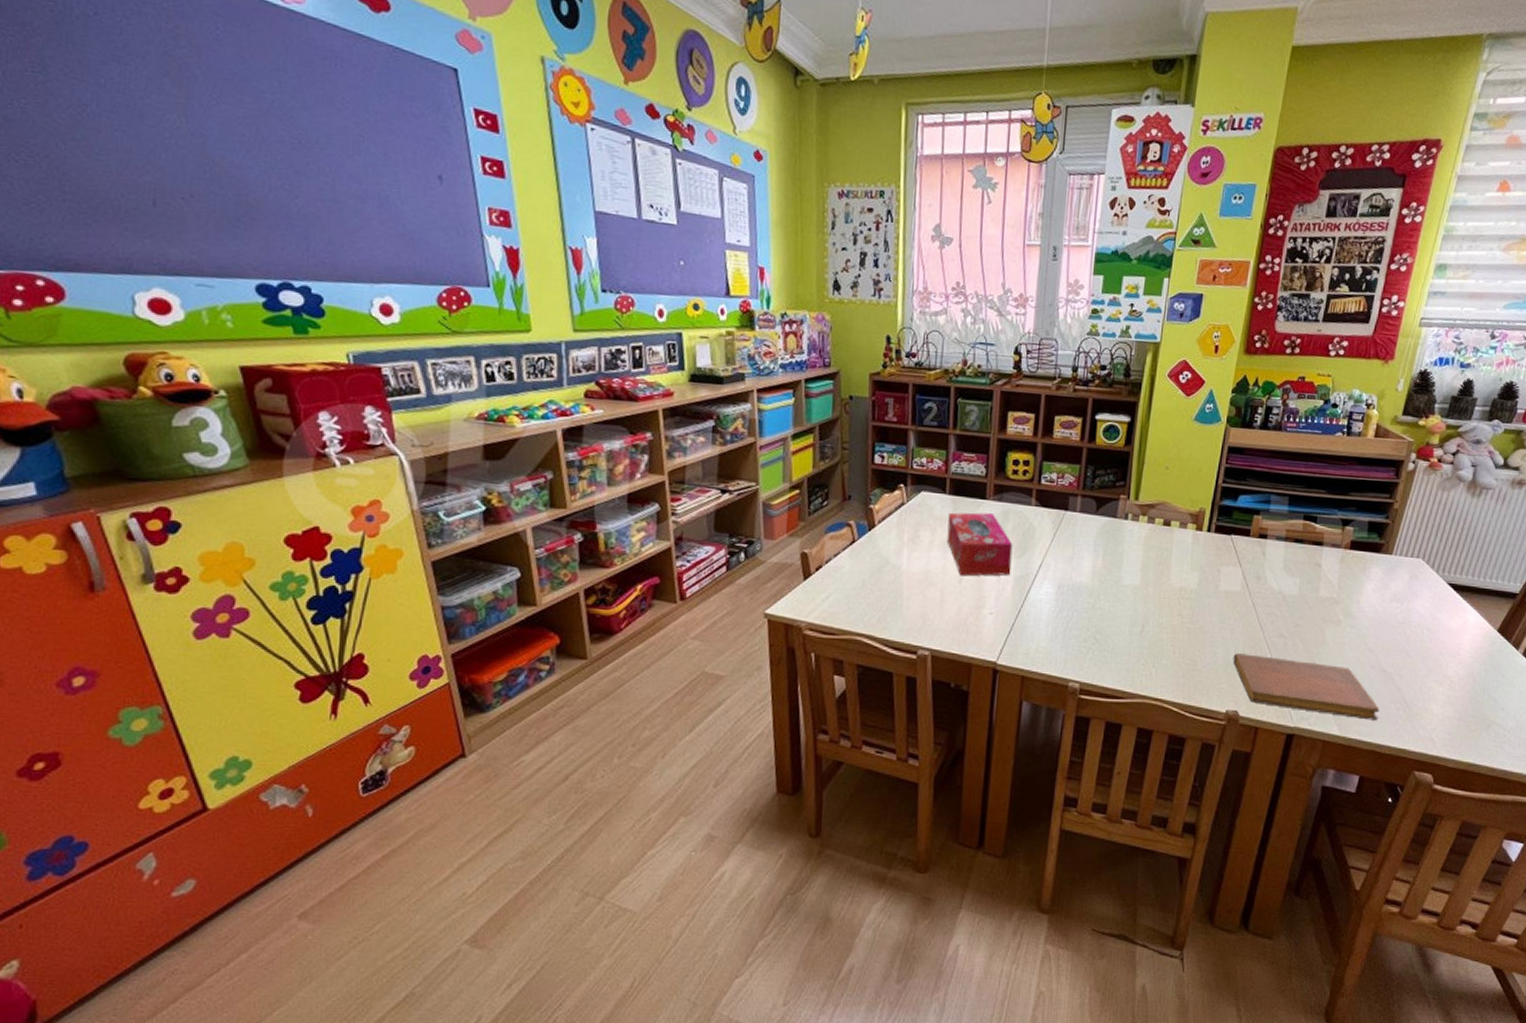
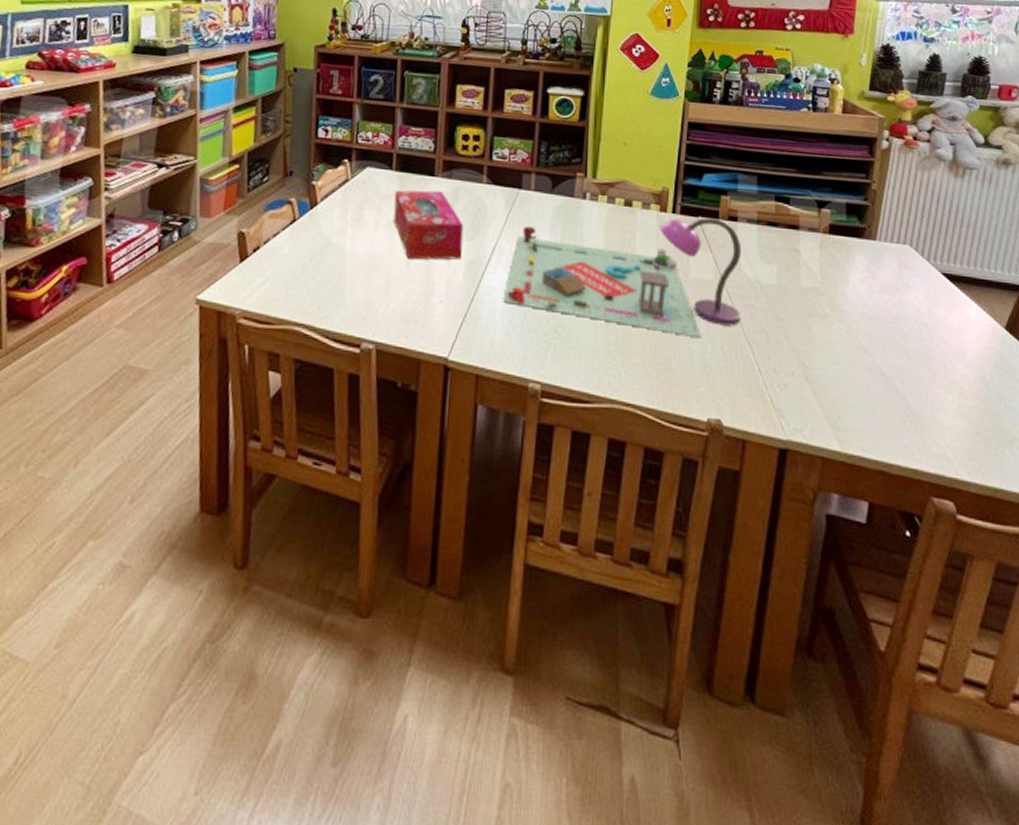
gameboard: none [1048,535,1269,643] -> present [503,217,742,339]
notebook: present [1233,653,1380,720] -> none [711,351,883,434]

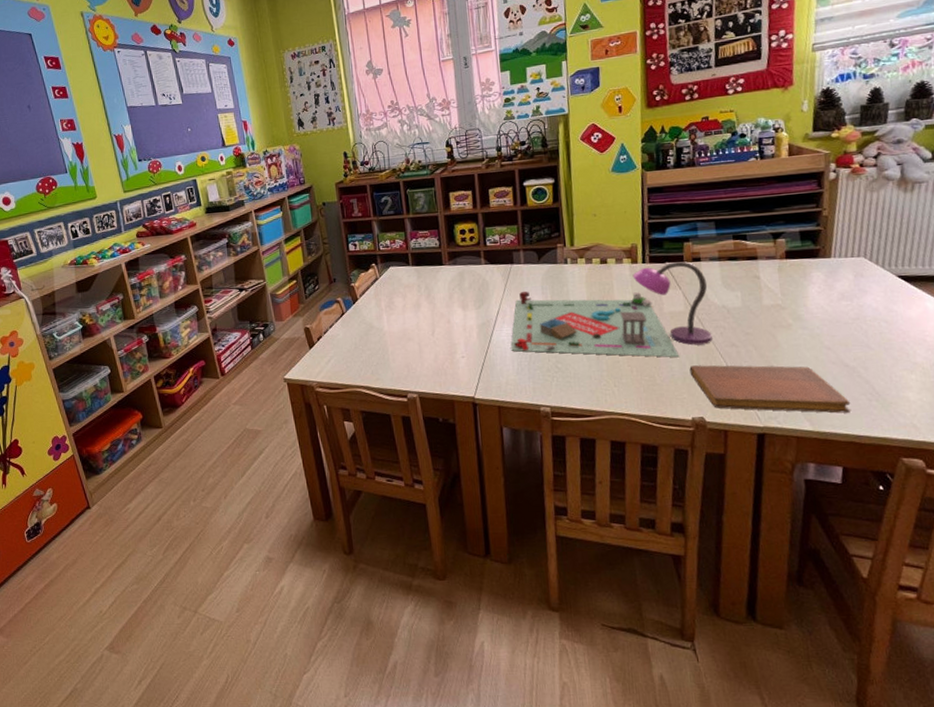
tissue box: present [393,190,464,260] -> none [414,276,474,330]
notebook: none [711,351,883,434] -> present [689,365,851,414]

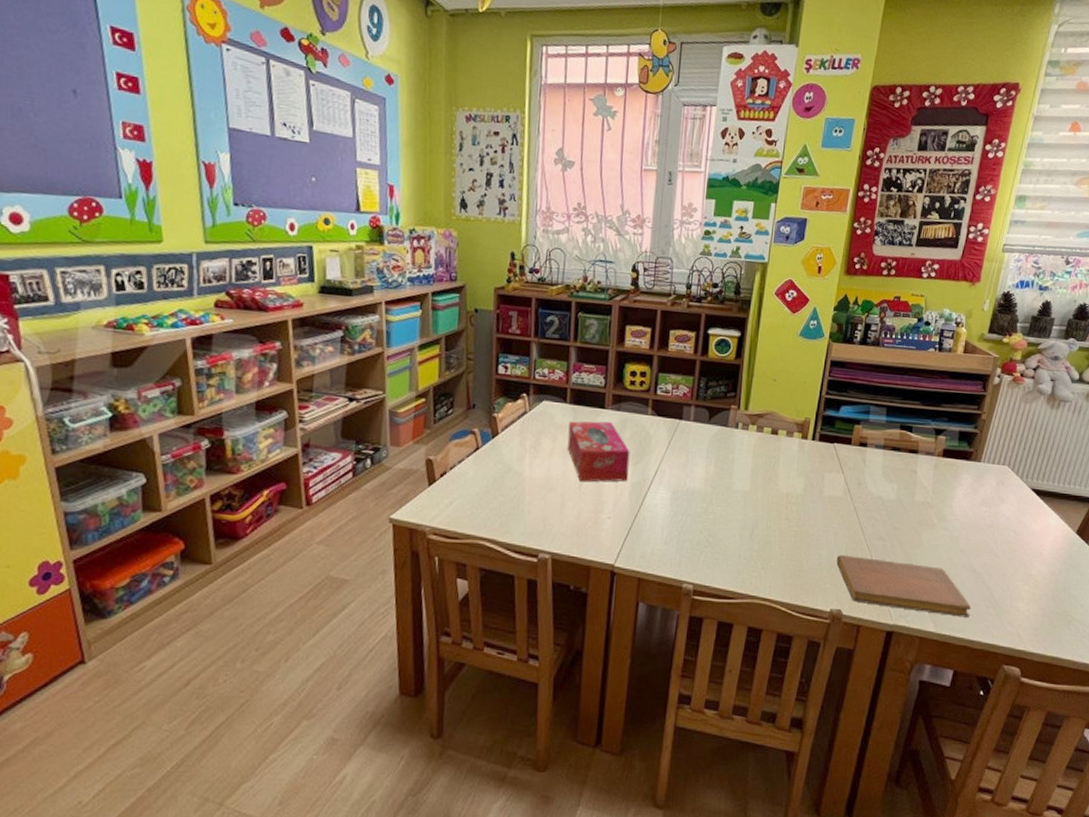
tissue box: none [414,276,474,330] -> present [567,421,630,482]
gameboard: present [511,261,712,358] -> none [663,444,869,545]

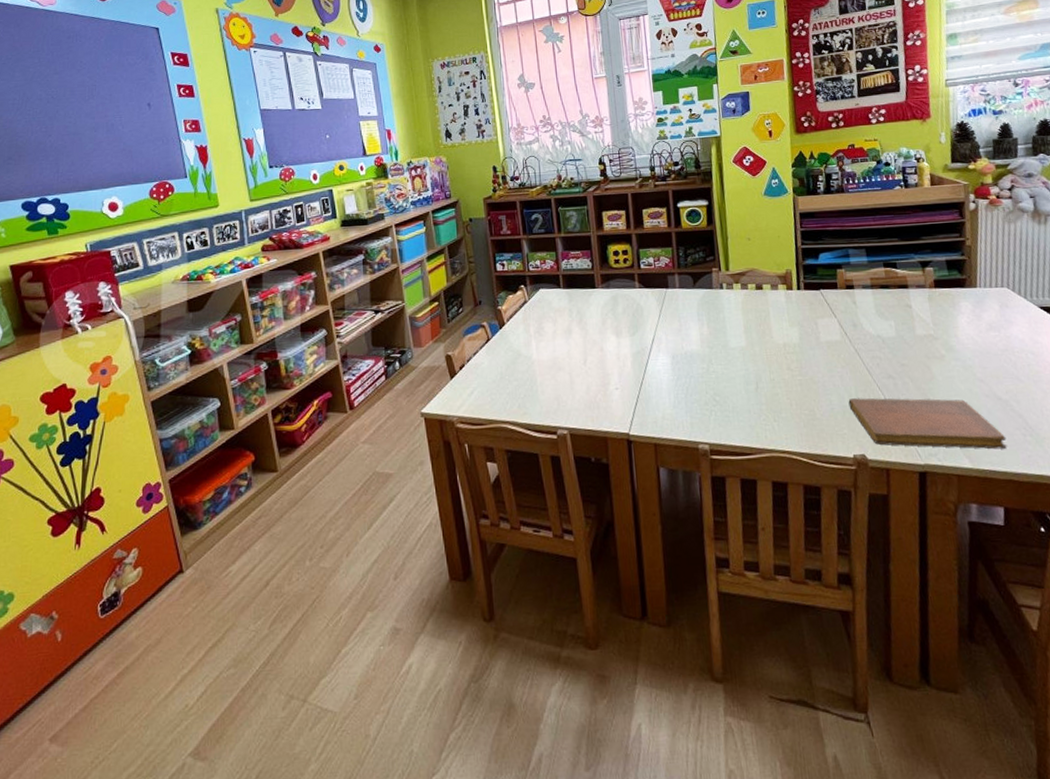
tissue box: present [567,421,630,482] -> none [566,300,628,358]

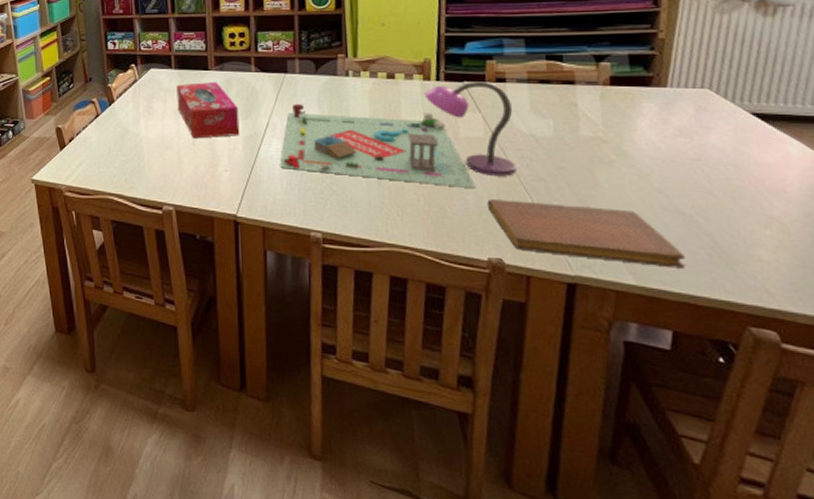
tissue box: none [566,300,628,358] -> present [176,82,240,139]
gameboard: none [667,289,870,390] -> present [280,82,516,189]

